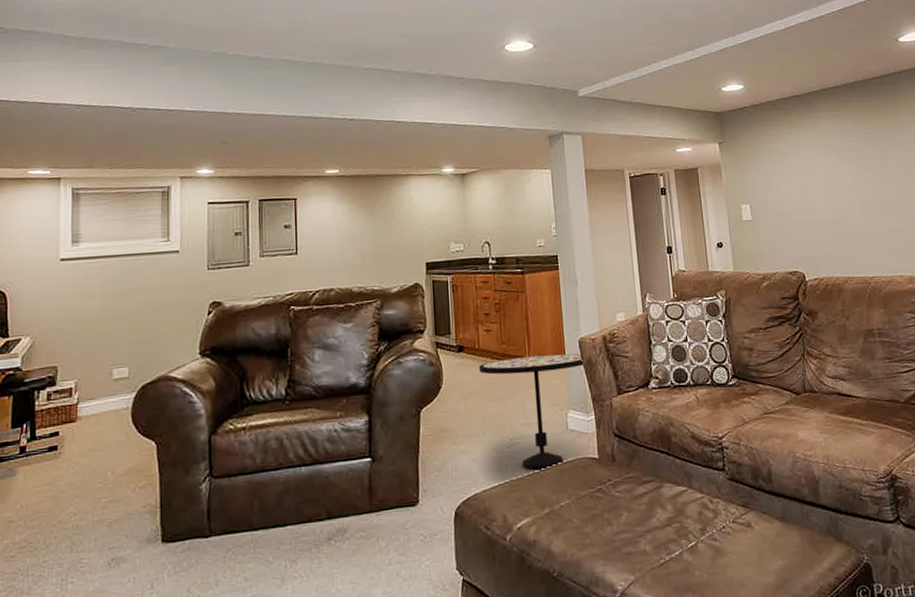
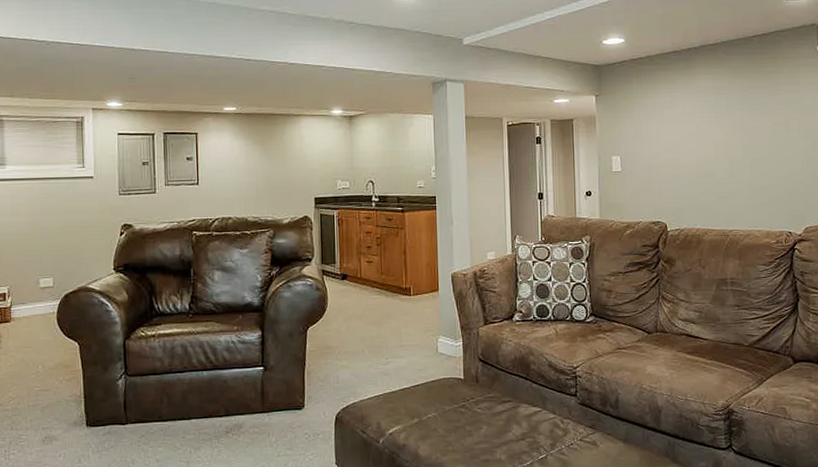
side table: present [479,353,583,470] -> none [361,286,454,385]

